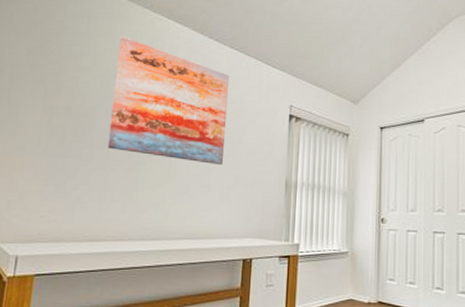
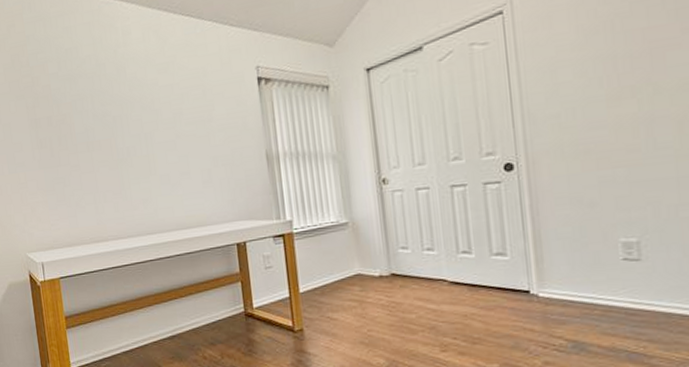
wall art: present [107,36,230,166] -> none [76,31,198,152]

